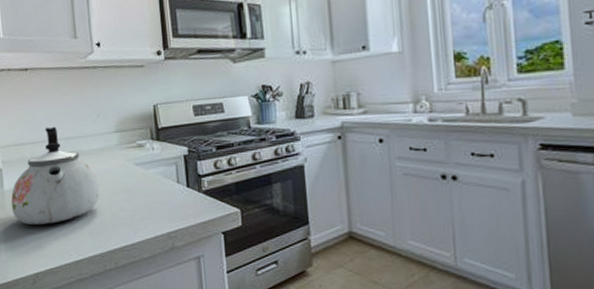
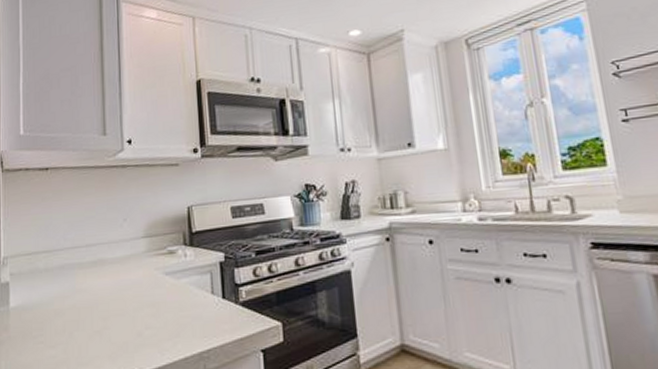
kettle: present [11,126,100,225] -> none [16,232,123,349]

